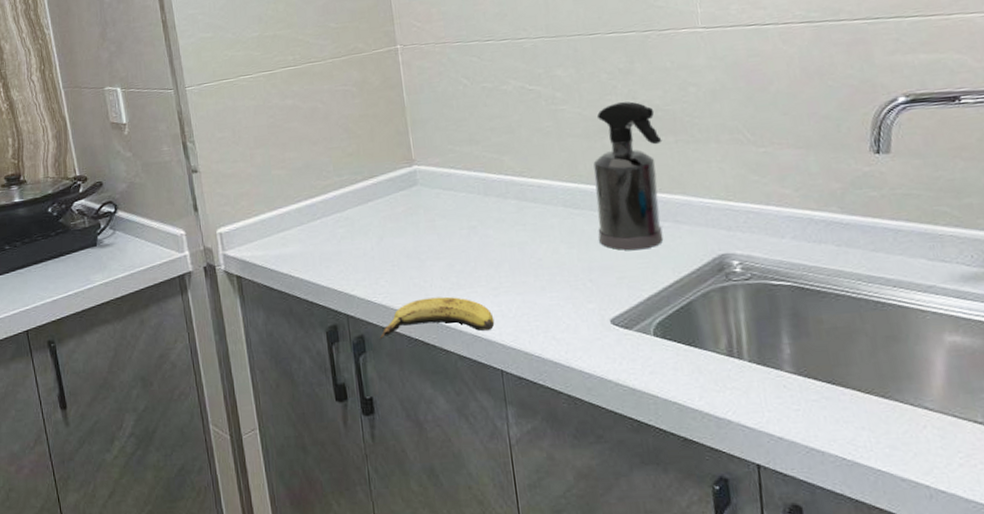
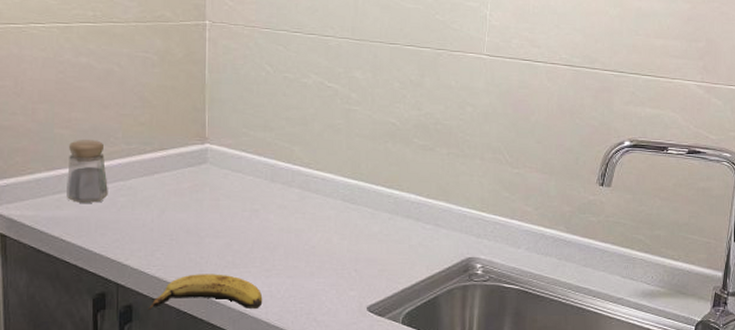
salt shaker: none [285,175,327,239] -> present [67,139,108,204]
spray bottle: present [593,101,664,251] -> none [369,111,437,247]

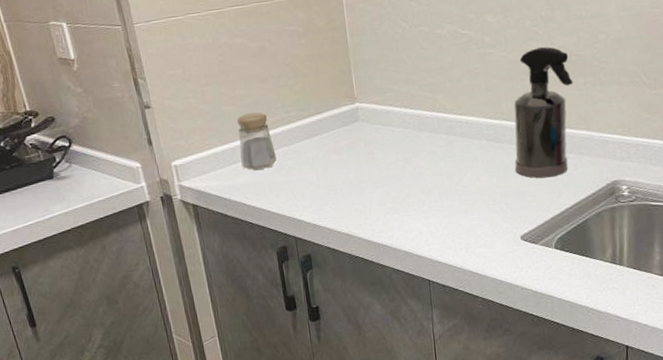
banana: present [148,274,263,311] -> none [324,219,425,258]
spray bottle: none [369,111,437,247] -> present [514,47,574,178]

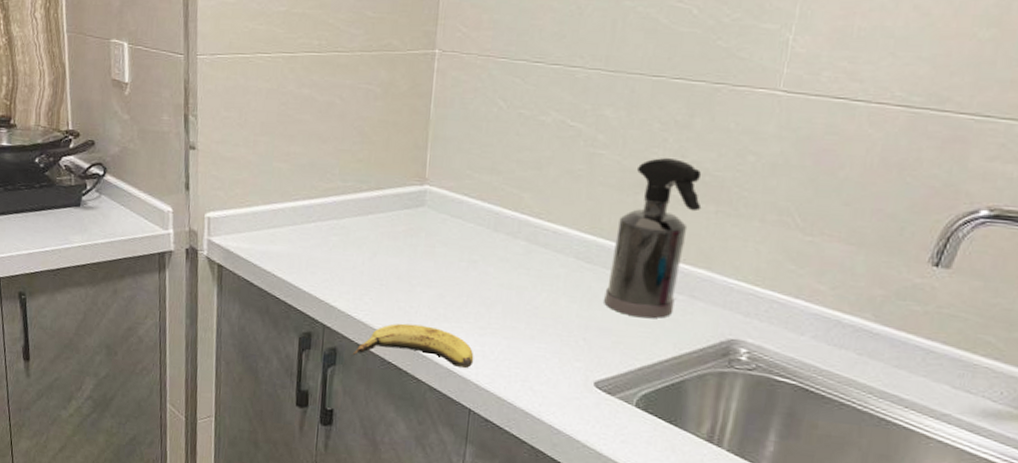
salt shaker: present [236,112,277,171] -> none [281,173,322,241]
banana: none [324,219,425,258] -> present [352,323,474,368]

